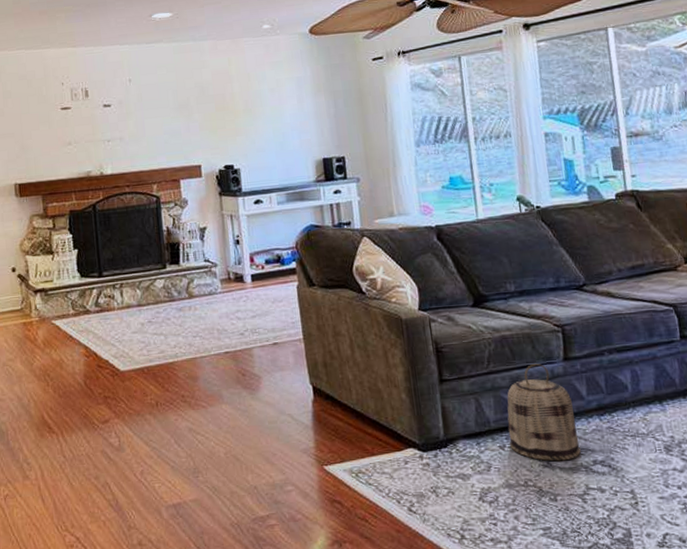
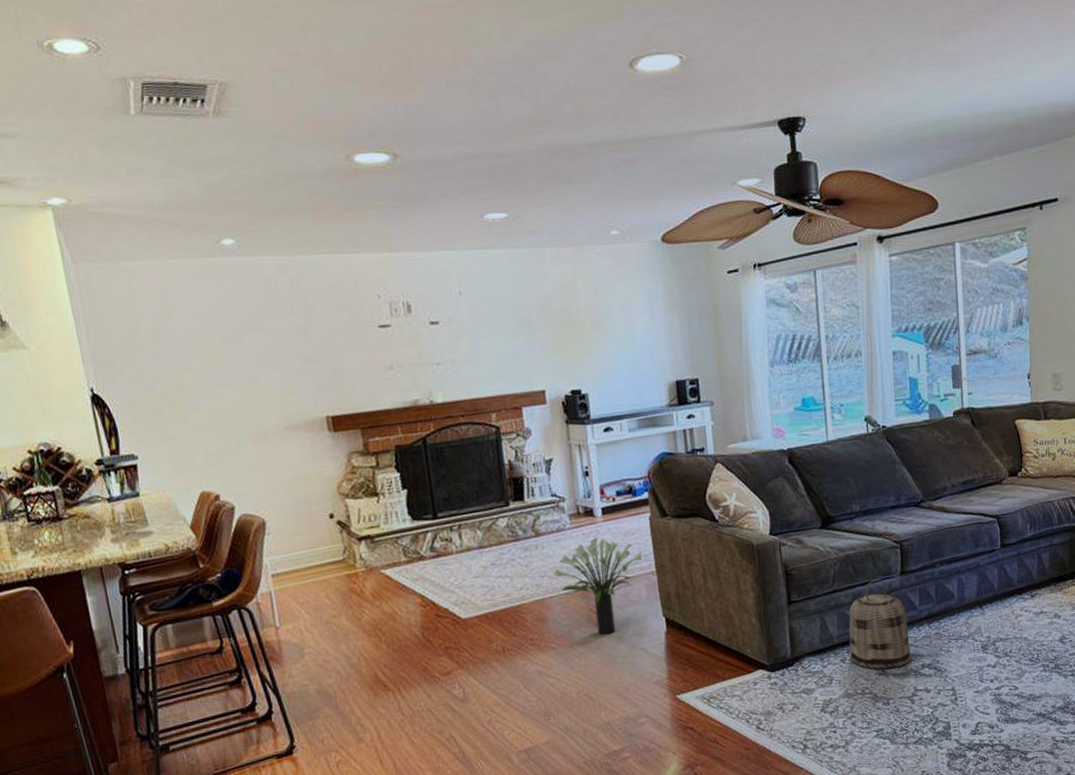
potted plant: none [205,302,290,398] -> present [554,536,643,635]

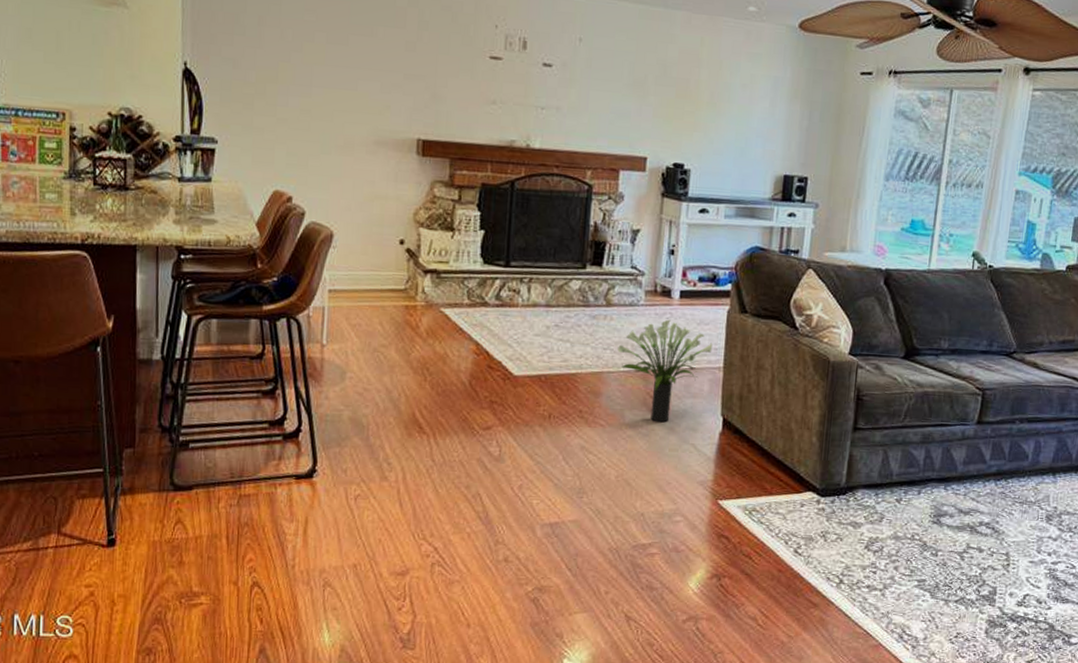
basket: present [849,579,912,670] -> none [905,424,975,520]

